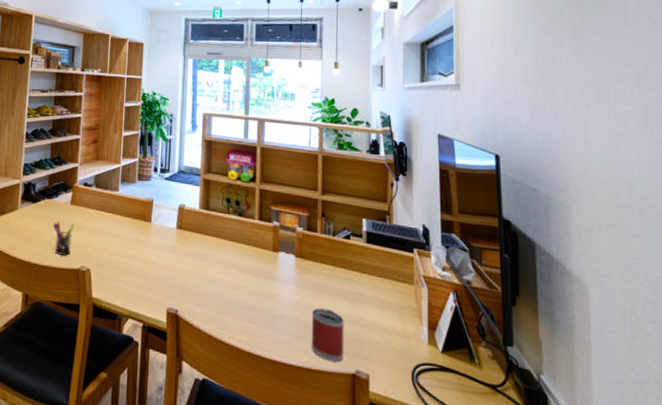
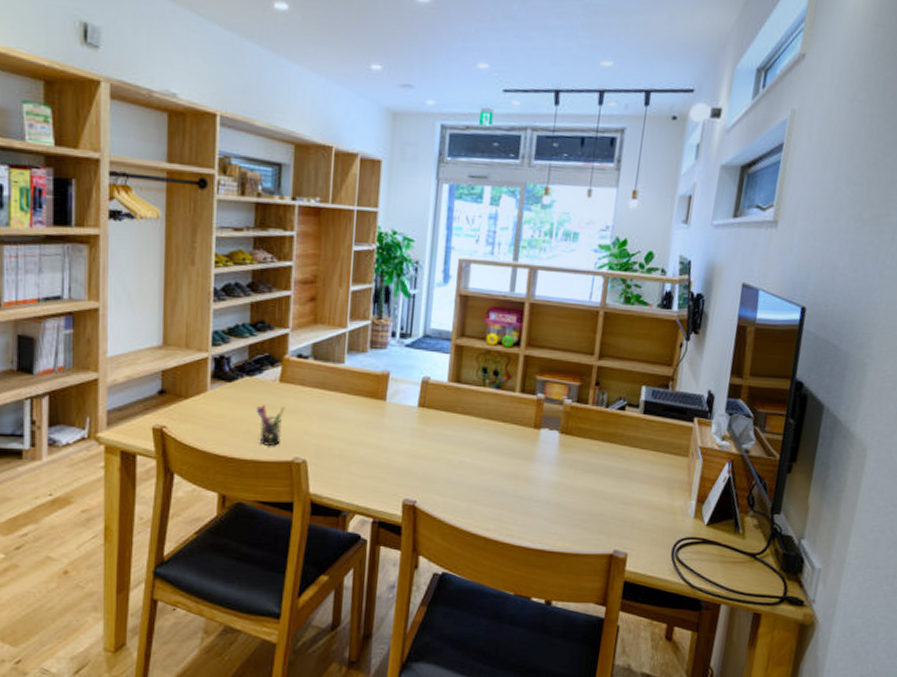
mug: present [311,308,344,362] -> none [567,488,608,543]

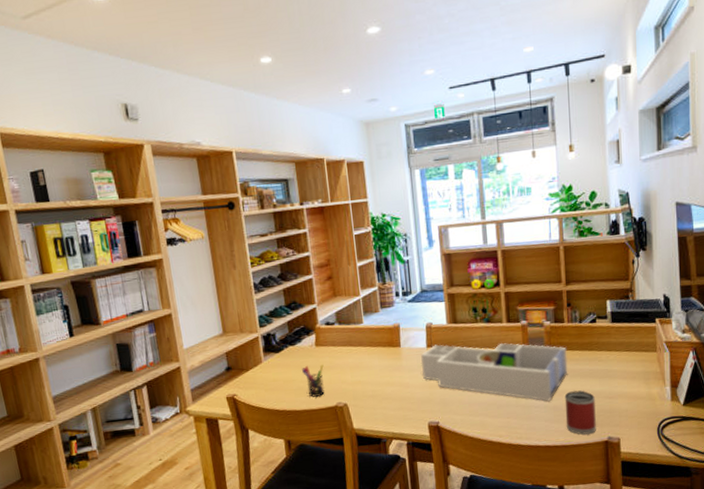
desk organizer: none [406,405,586,496] -> present [421,343,568,401]
mug: none [567,488,608,543] -> present [564,390,596,435]

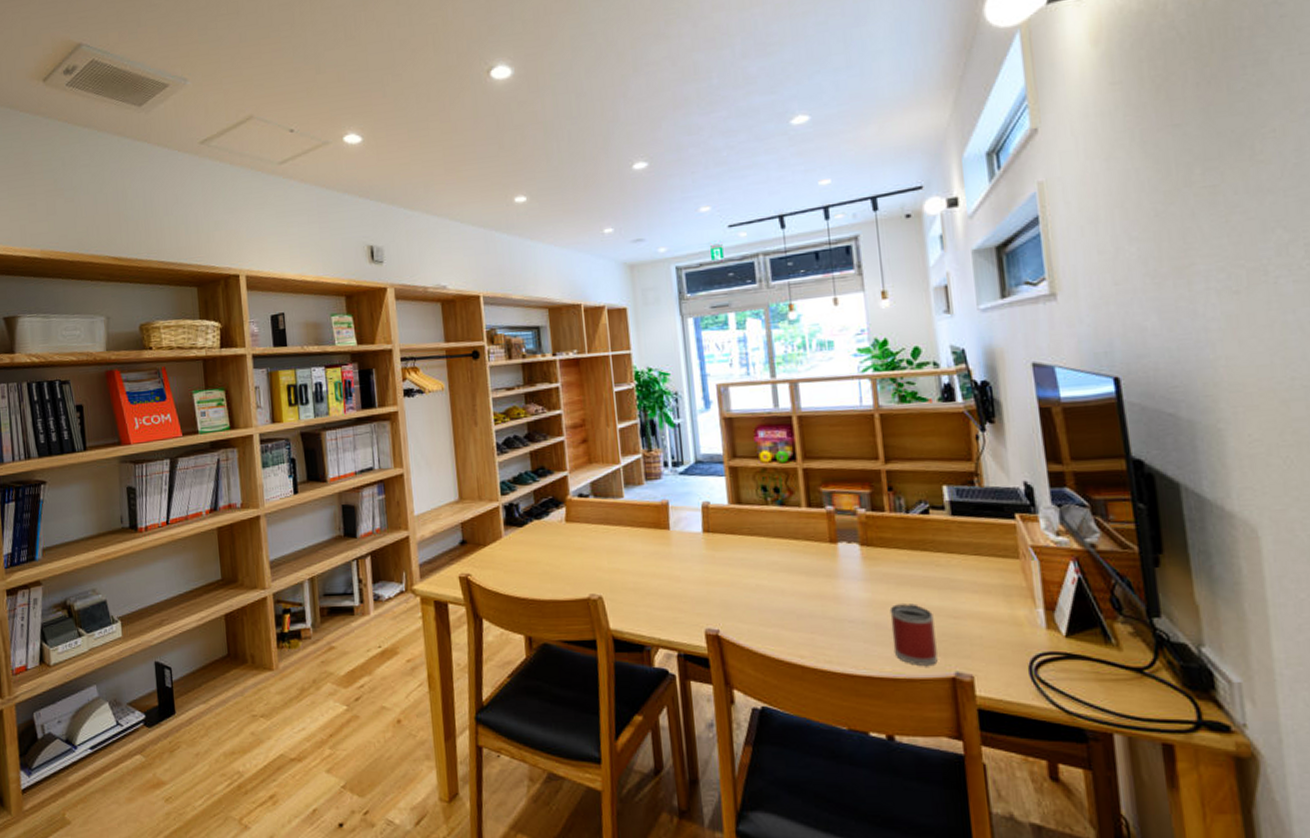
pen holder: present [302,364,325,397] -> none [549,544,575,585]
desk organizer: present [421,343,568,401] -> none [695,529,893,615]

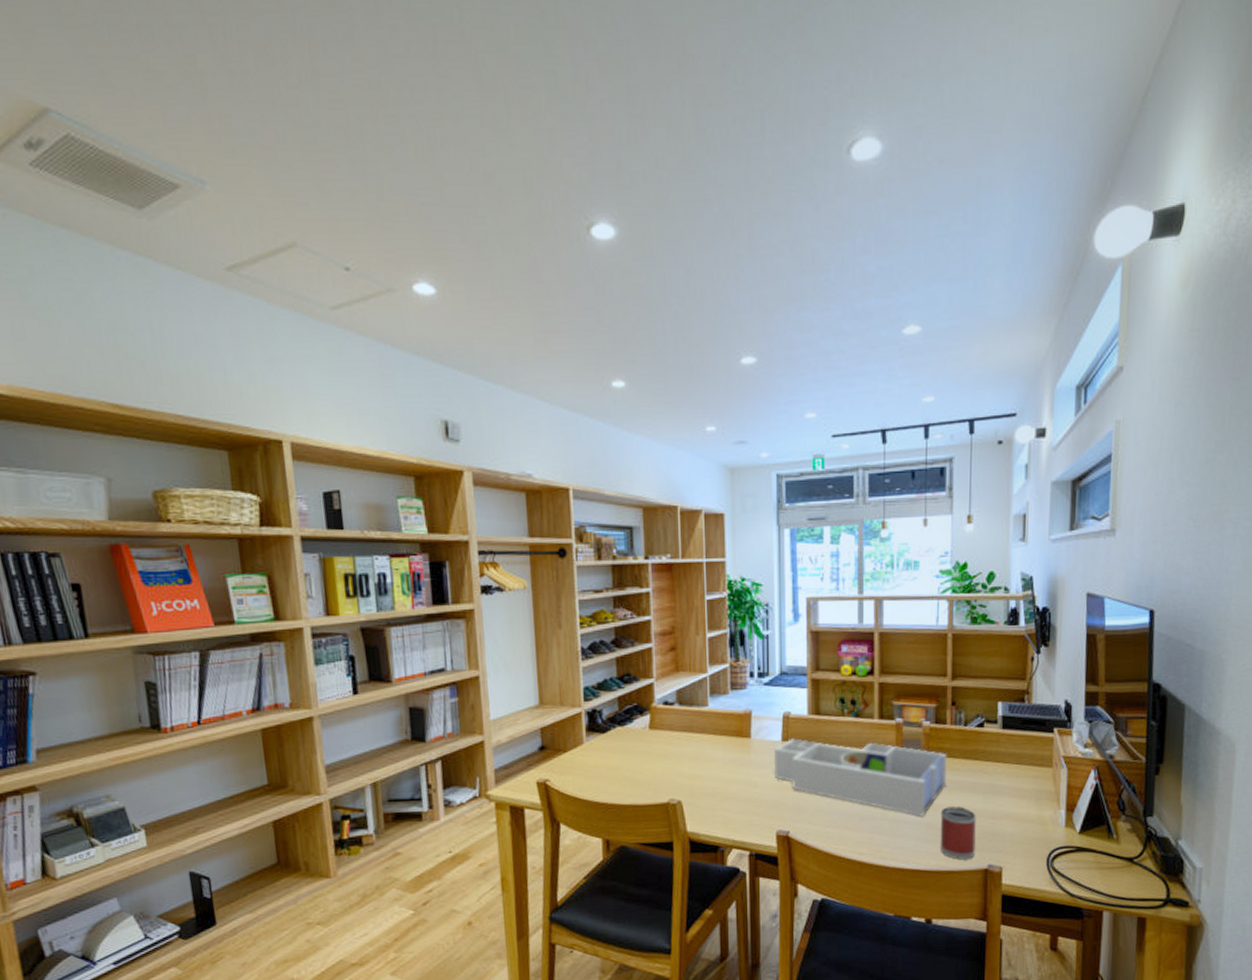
desk organizer: none [695,529,893,615] -> present [773,738,947,816]

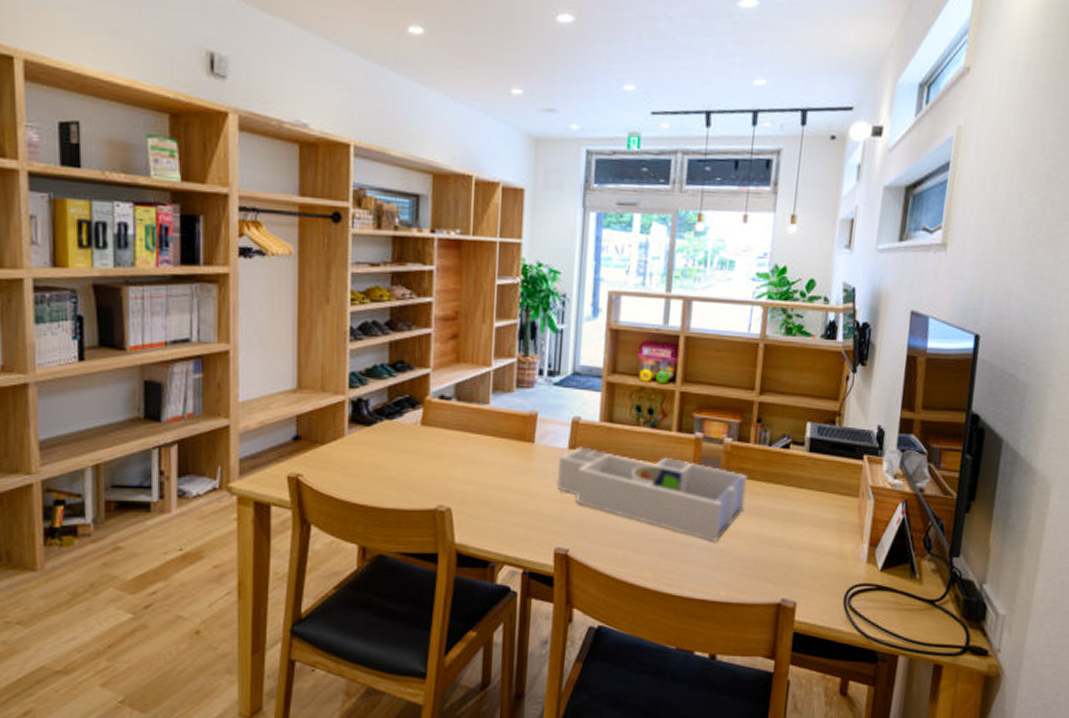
mug: present [940,806,976,860] -> none [731,533,773,591]

